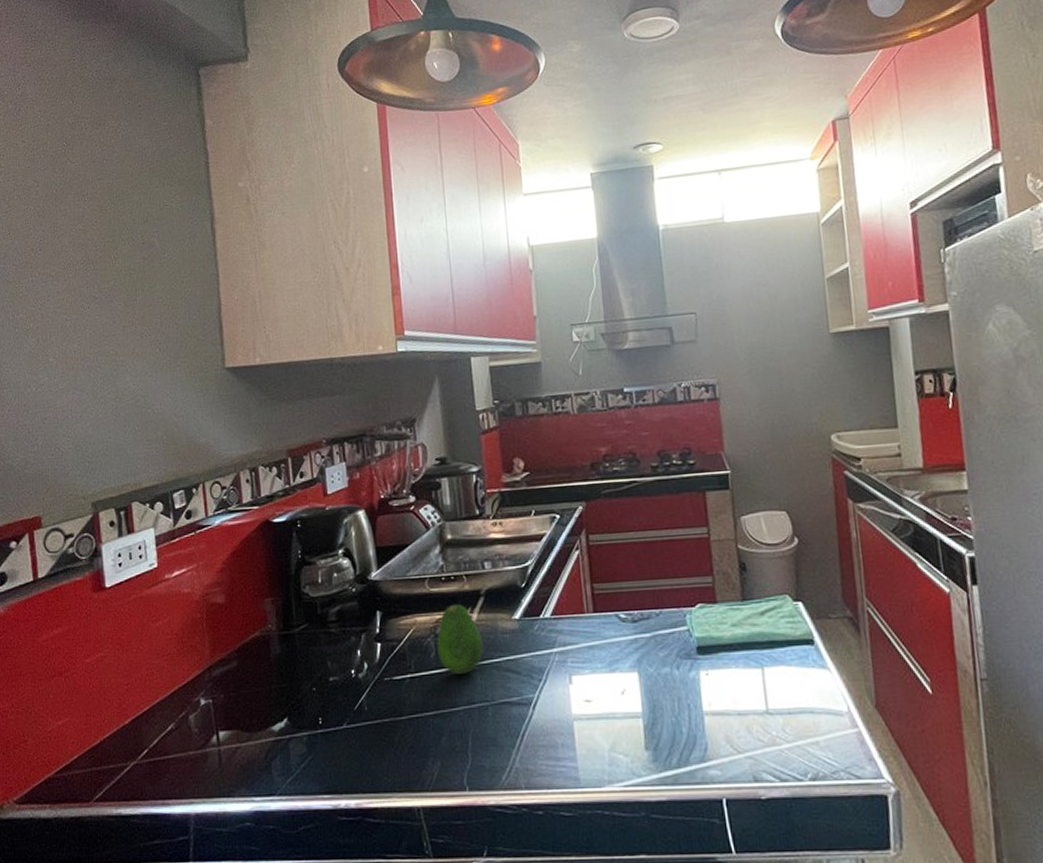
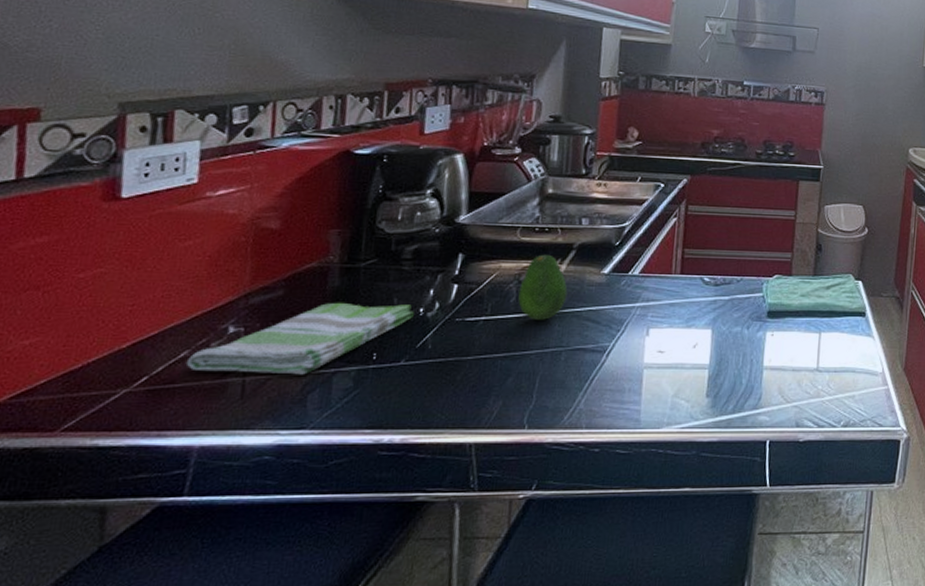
dish towel: none [173,667,347,743] -> present [185,302,414,375]

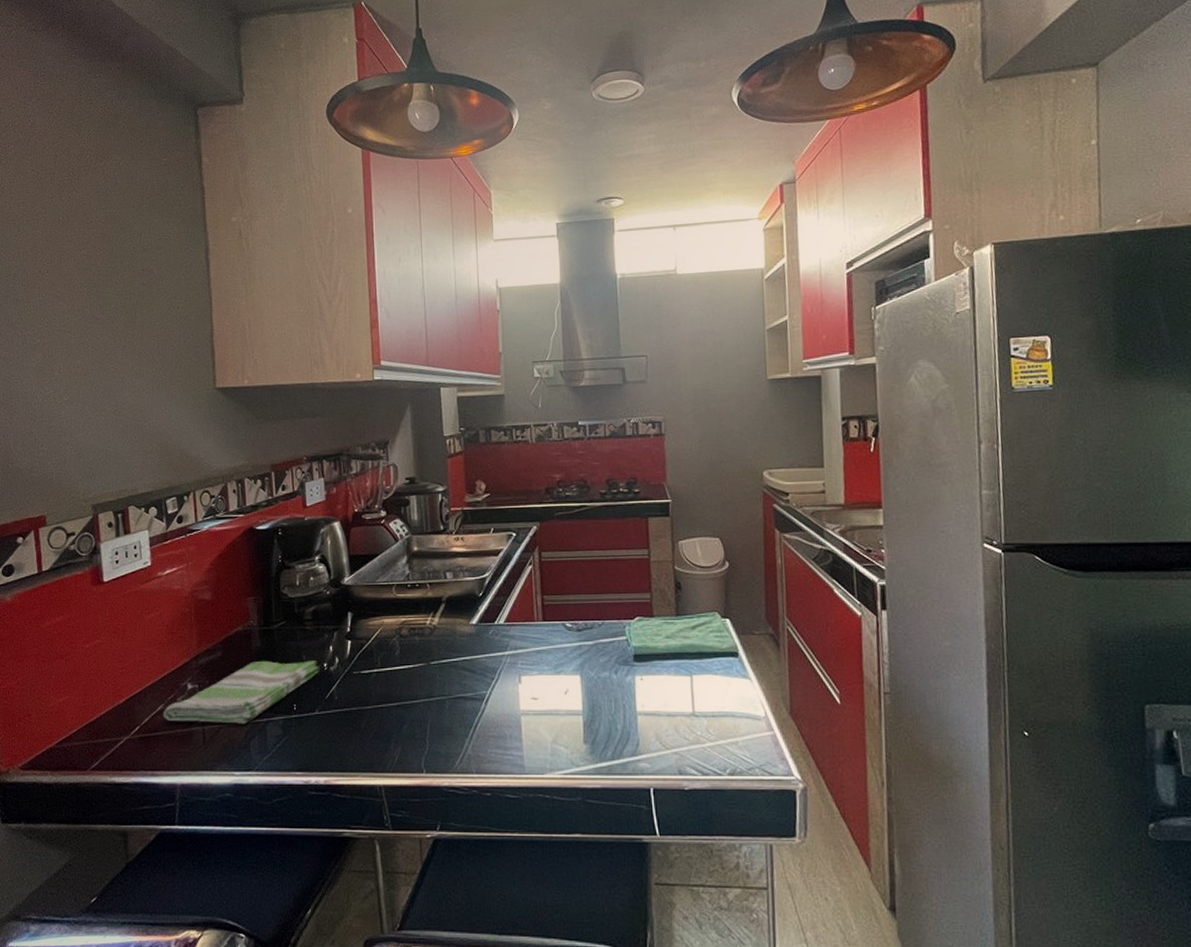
fruit: present [518,254,568,320] -> none [401,609,443,671]

